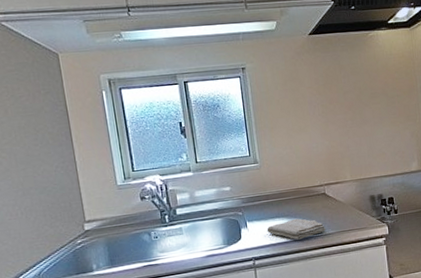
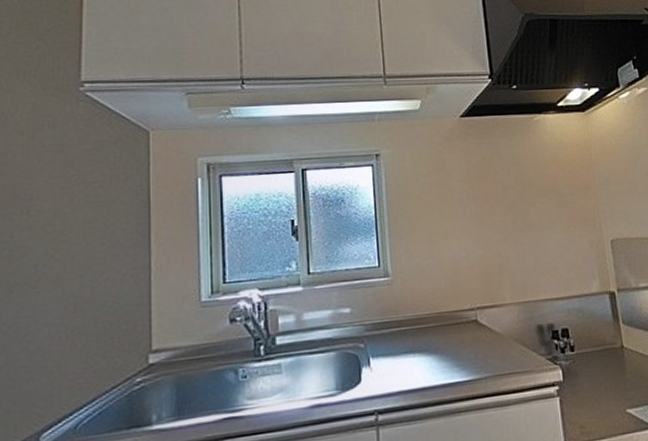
washcloth: present [267,218,326,240] -> none [396,354,478,386]

